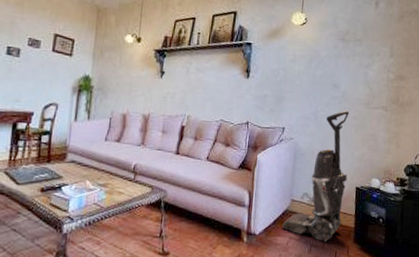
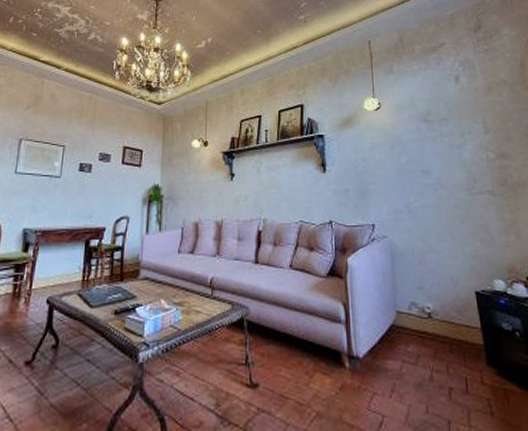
vacuum cleaner: present [282,110,350,242] -> none [391,198,466,365]

